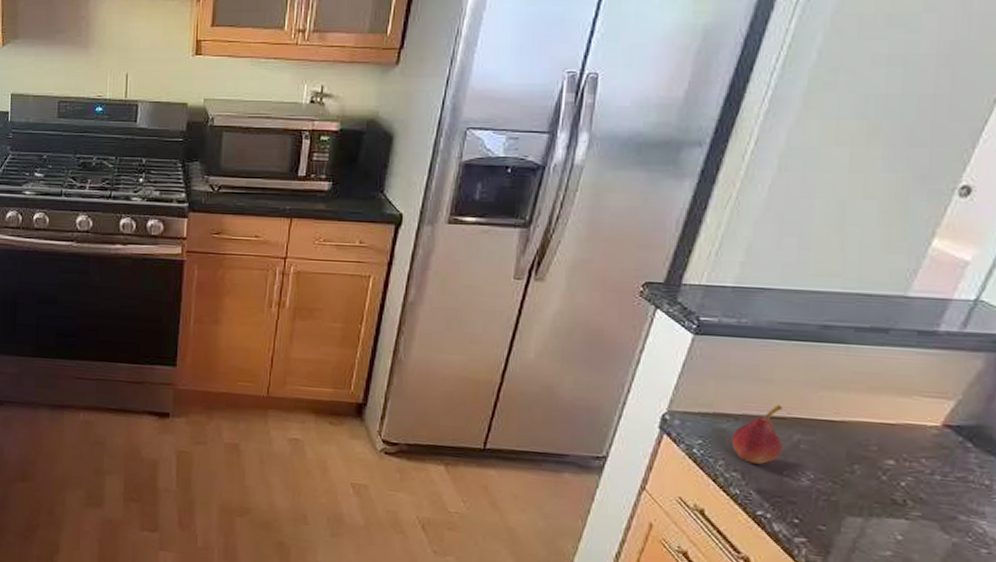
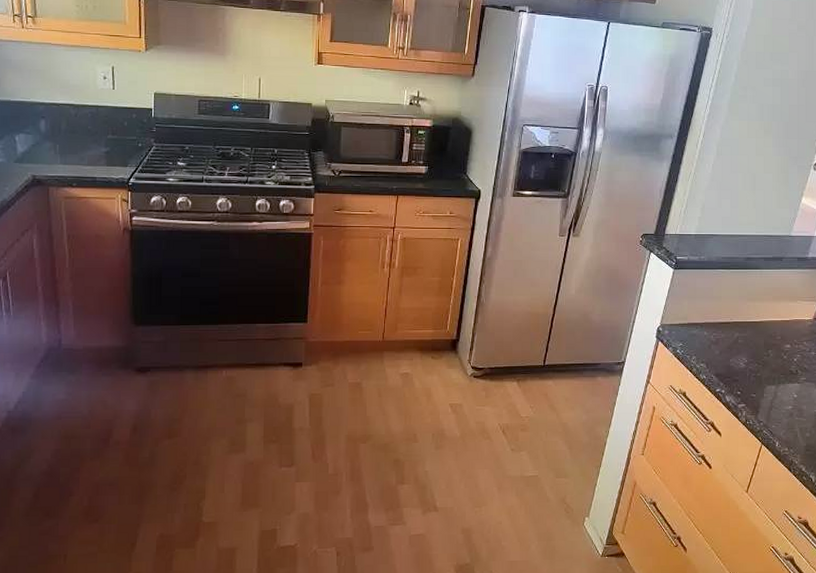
fruit: present [731,404,784,464] -> none [699,314,729,356]

